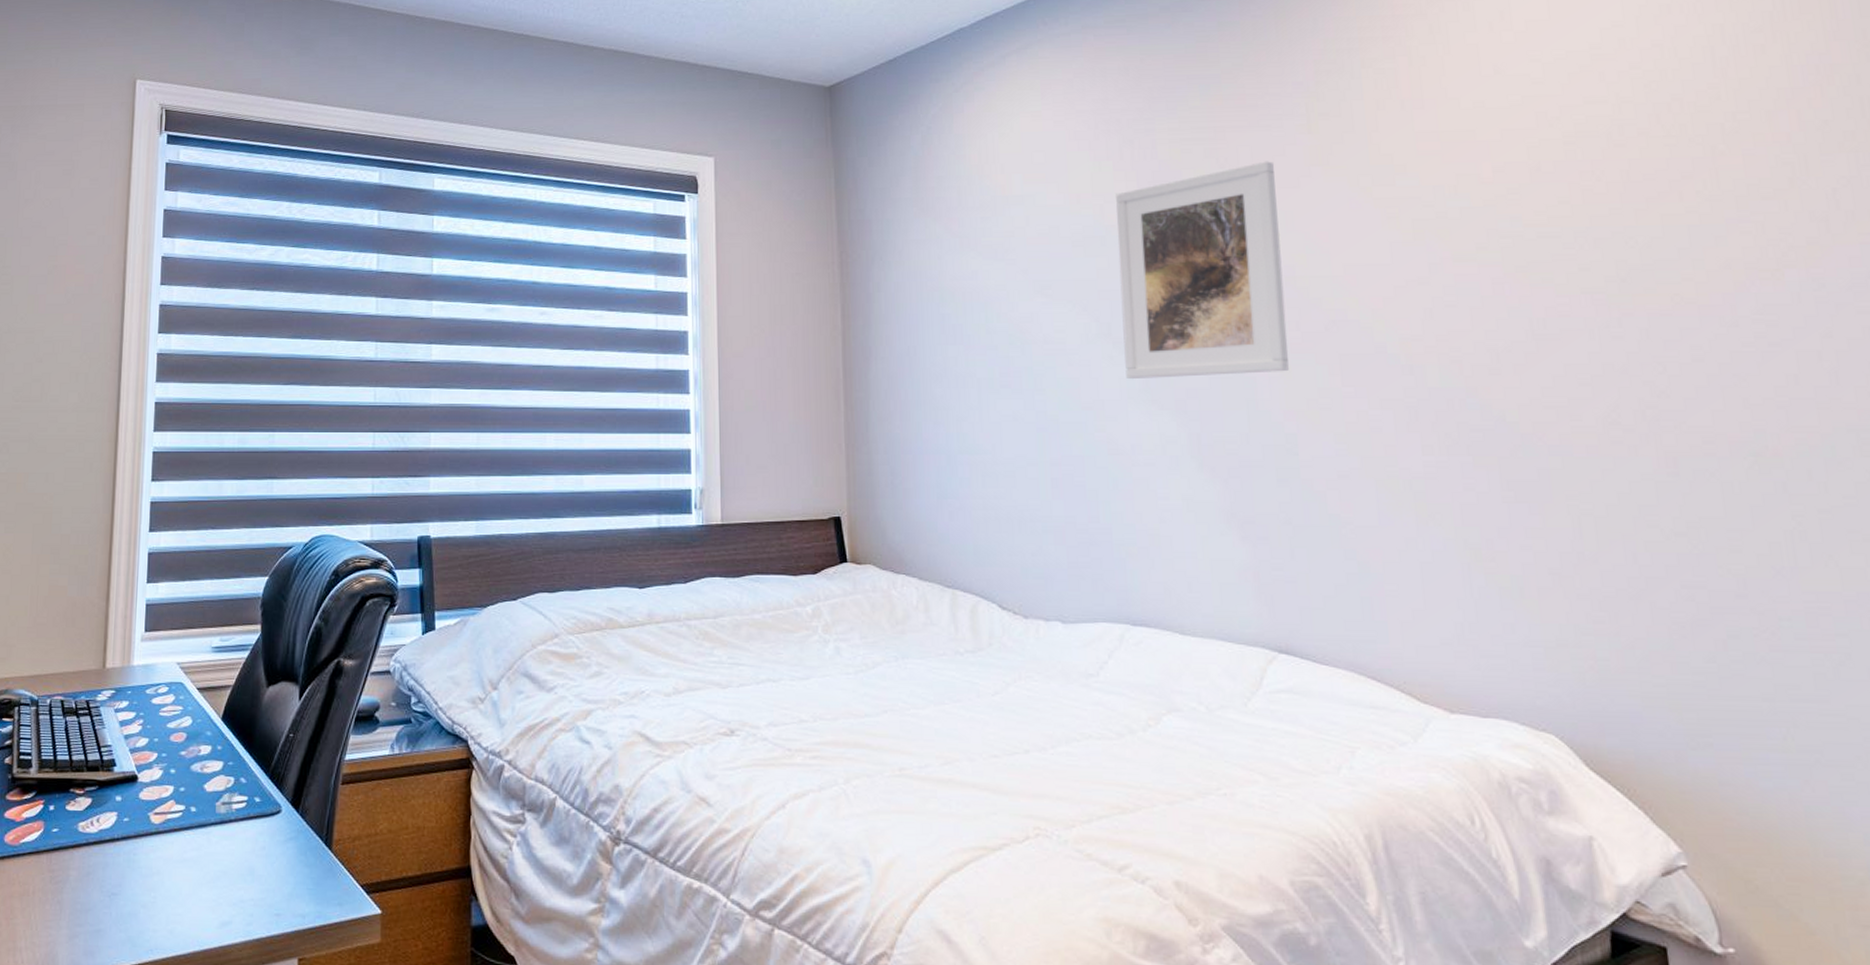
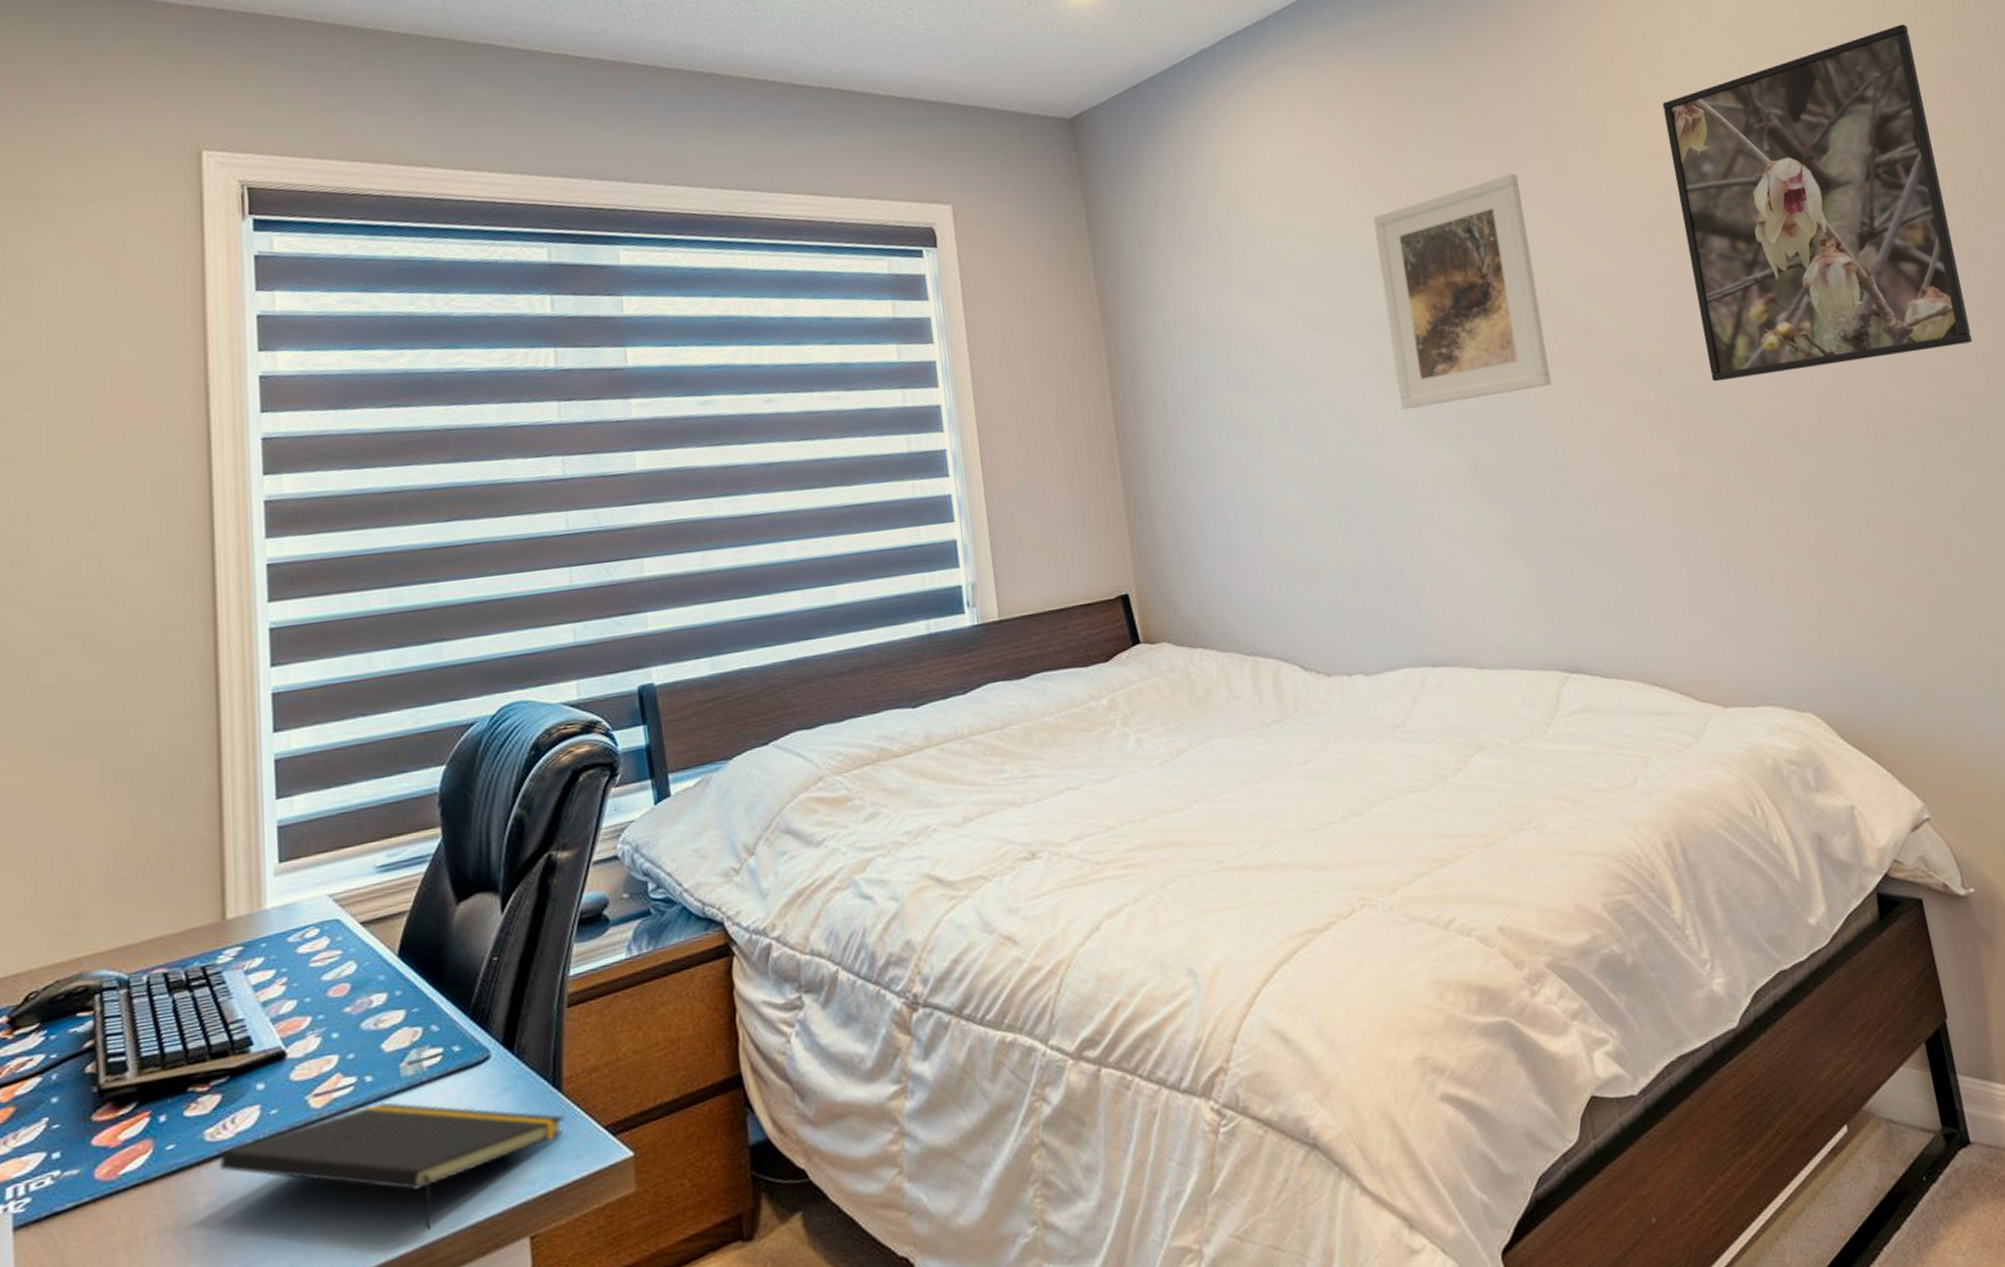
notepad: none [85,829,332,937] -> present [218,1102,564,1233]
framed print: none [1446,28,1803,385] -> present [1662,24,1972,382]

